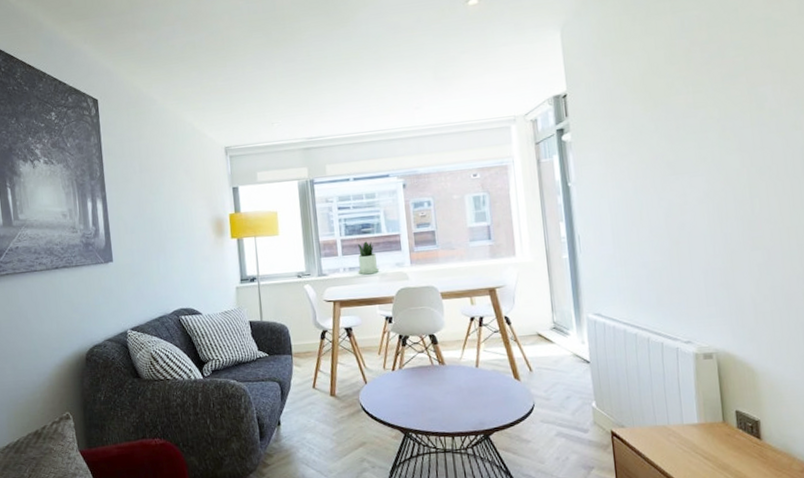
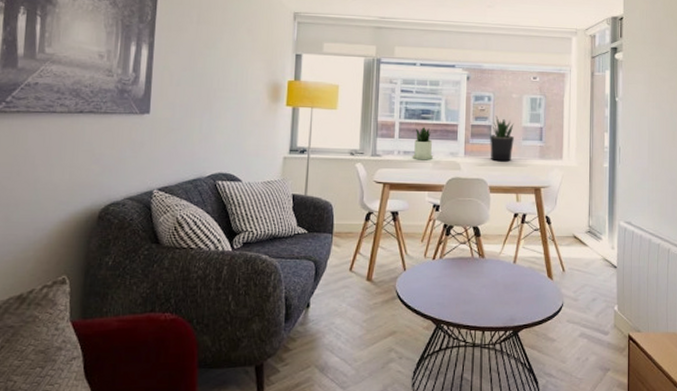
planter: none [435,220,461,267] -> present [490,115,514,162]

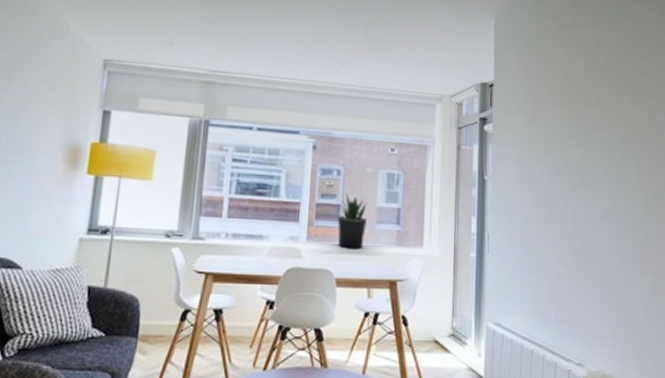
planter: present [412,127,434,160] -> none [242,204,270,246]

